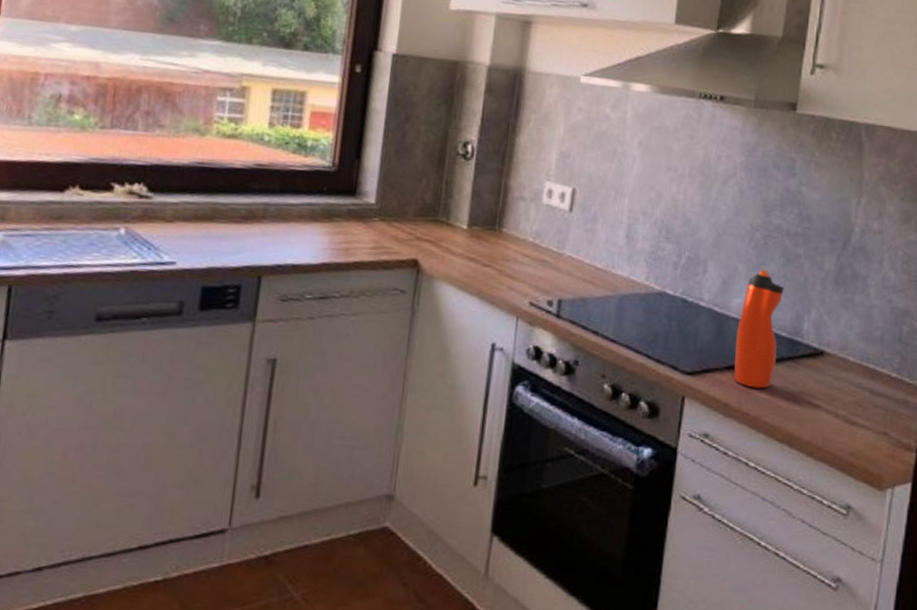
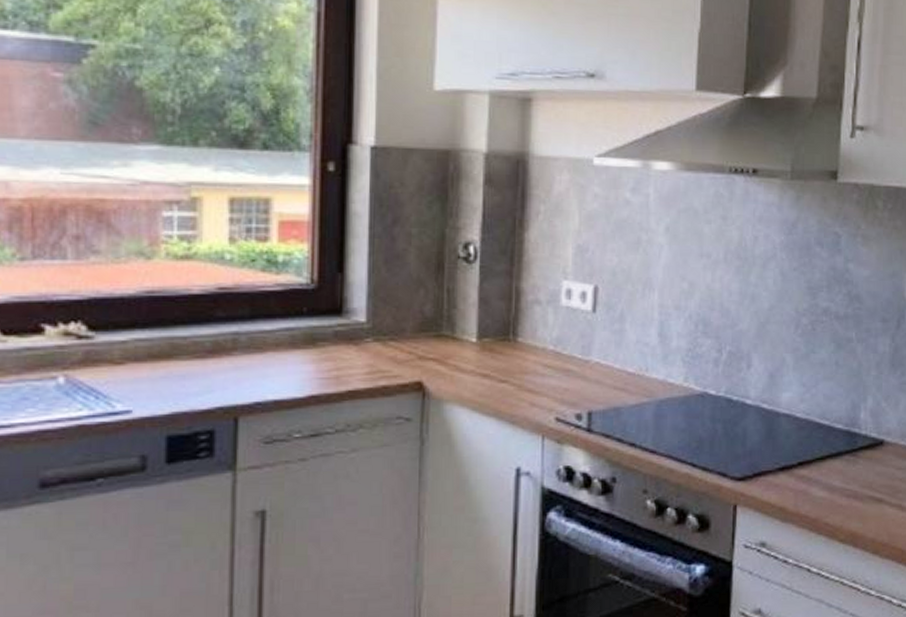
water bottle: present [734,269,784,389] -> none [787,358,837,488]

